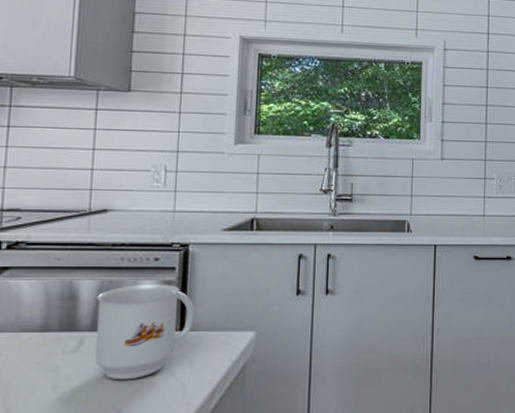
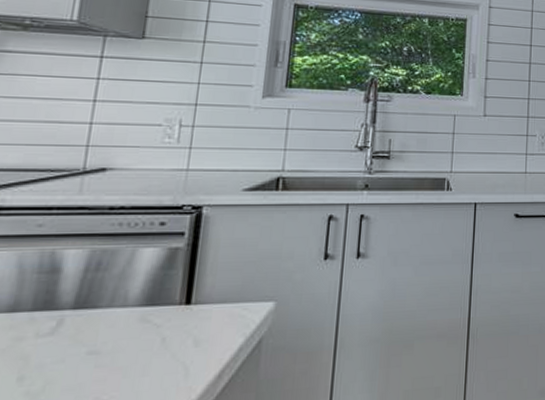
mug: present [94,284,195,380] -> none [76,251,205,366]

